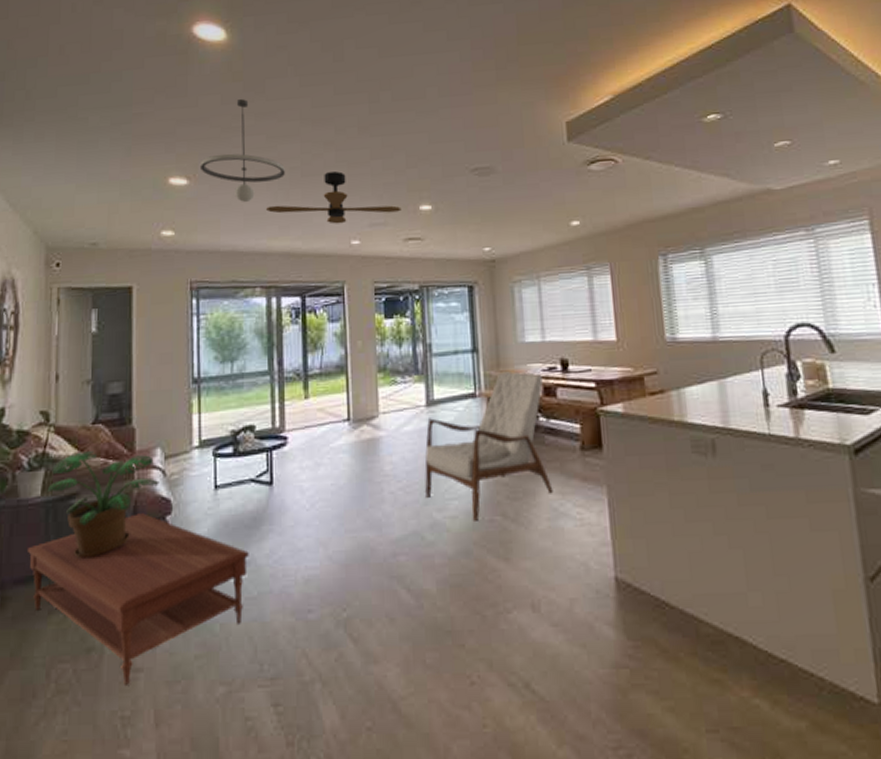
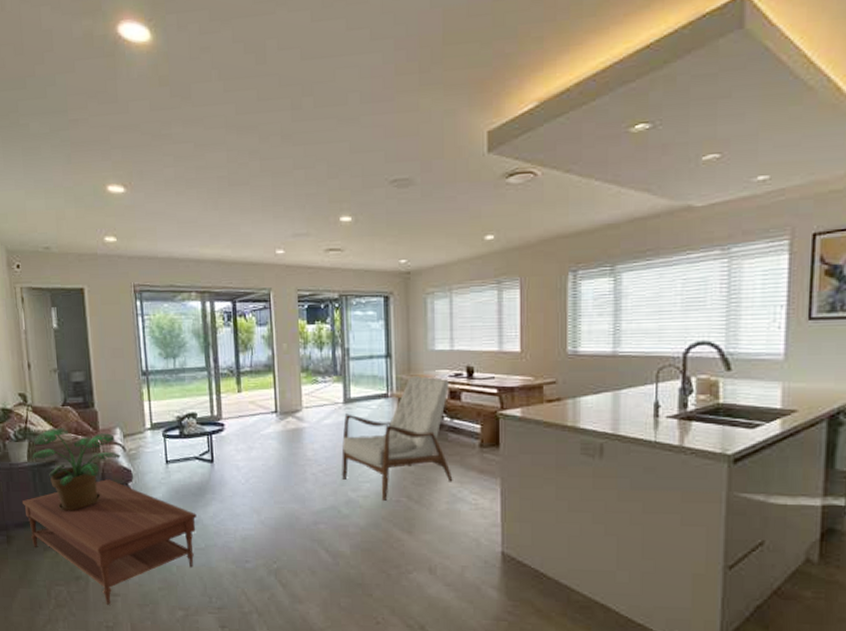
pendant light: present [199,99,285,202] -> none [134,105,213,210]
ceiling fan: present [265,171,402,224] -> none [196,181,323,234]

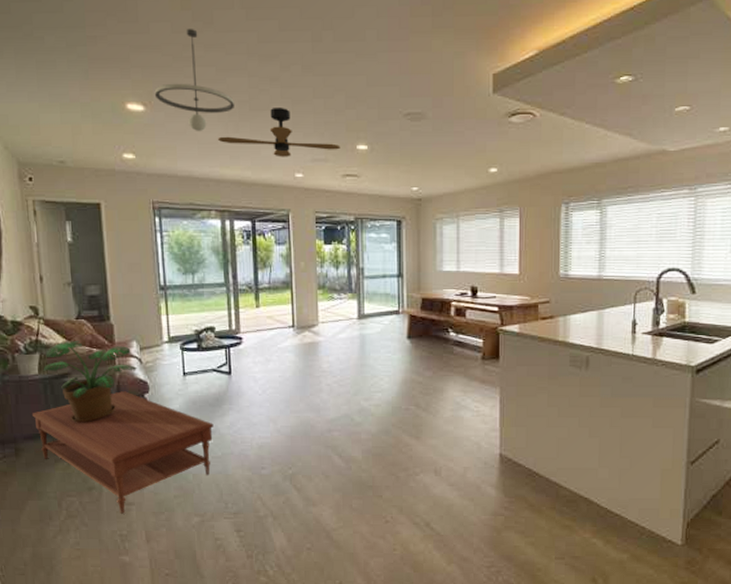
pendant light: none [134,105,213,210] -> present [154,29,234,131]
ceiling fan: none [196,181,323,234] -> present [217,108,341,157]
armchair: present [341,376,453,501] -> none [355,295,457,409]

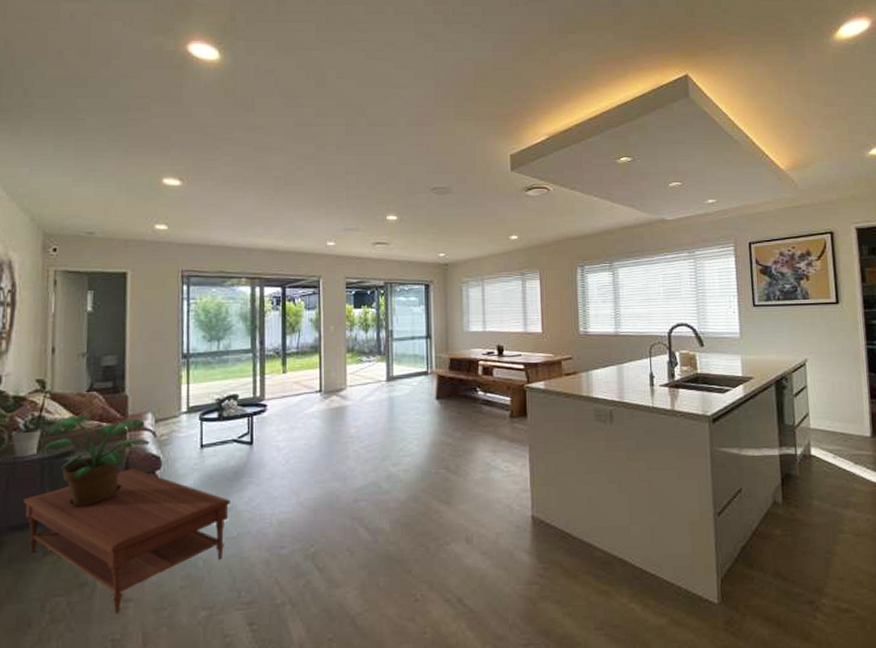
pendant light: present [154,29,234,131] -> none [192,114,270,204]
ceiling fan: present [217,108,341,157] -> none [251,183,371,227]

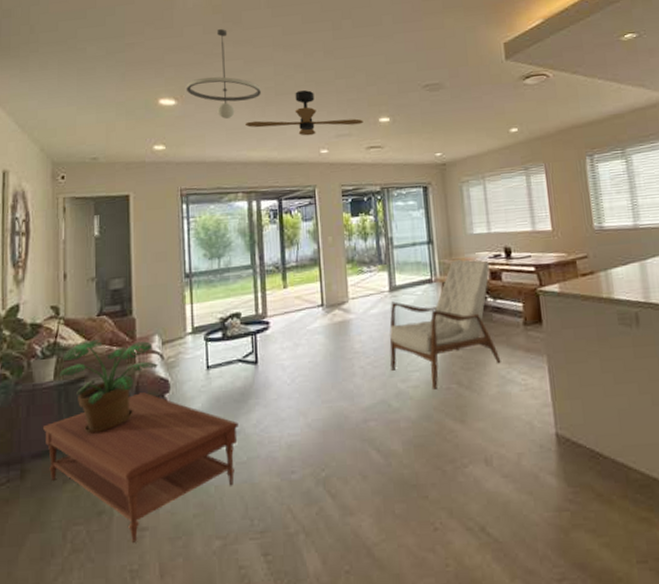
pendant light: none [192,114,270,204] -> present [186,29,261,119]
ceiling fan: none [251,183,371,227] -> present [244,90,364,136]
armchair: none [383,354,487,473] -> present [389,259,501,389]

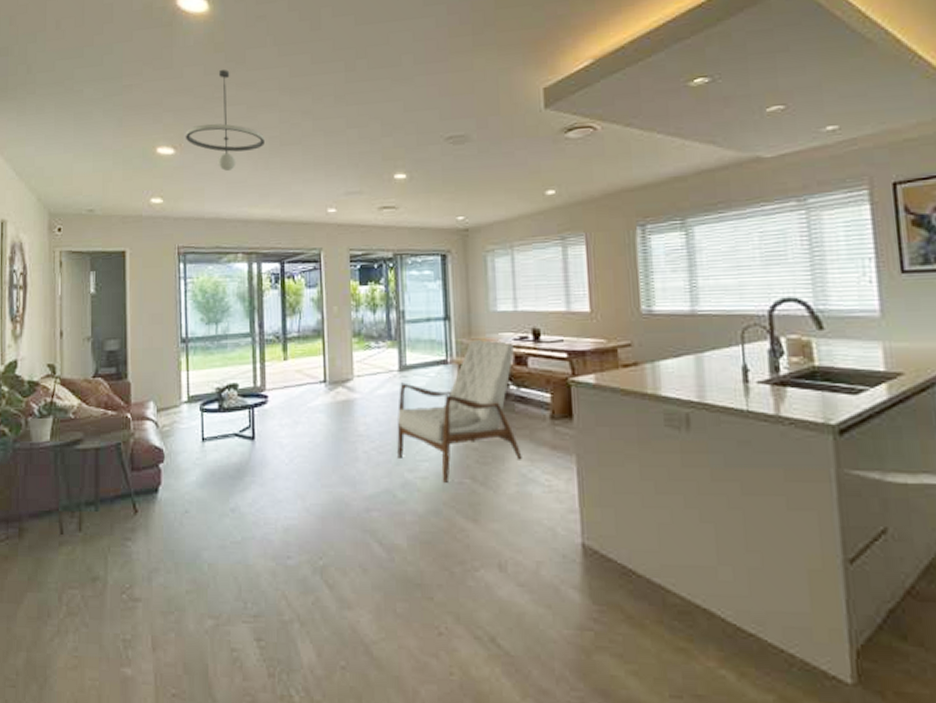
coffee table: present [42,392,239,543] -> none [39,460,233,612]
potted plant: present [58,340,158,434] -> none [55,402,153,498]
ceiling fan: present [244,90,364,136] -> none [246,140,377,193]

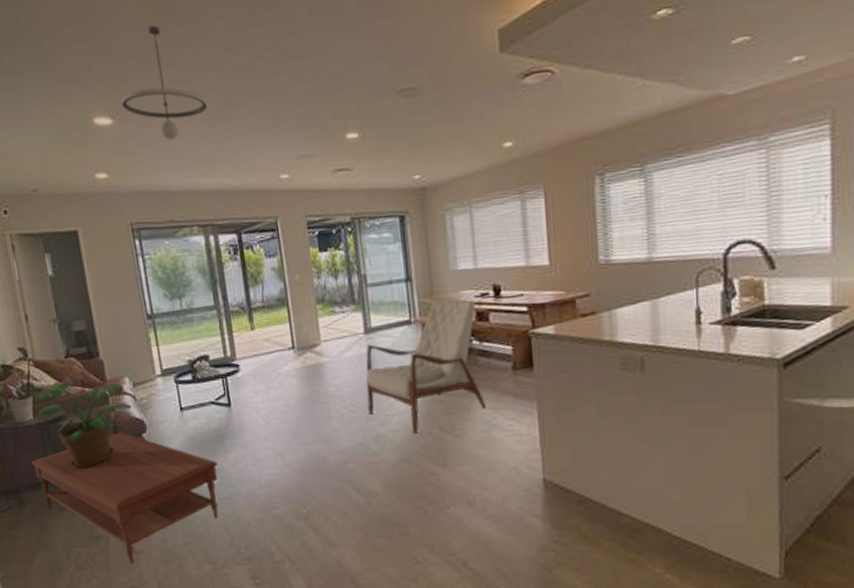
coffee table: none [39,460,233,612] -> present [31,432,218,564]
potted plant: none [55,402,153,498] -> present [37,381,132,469]

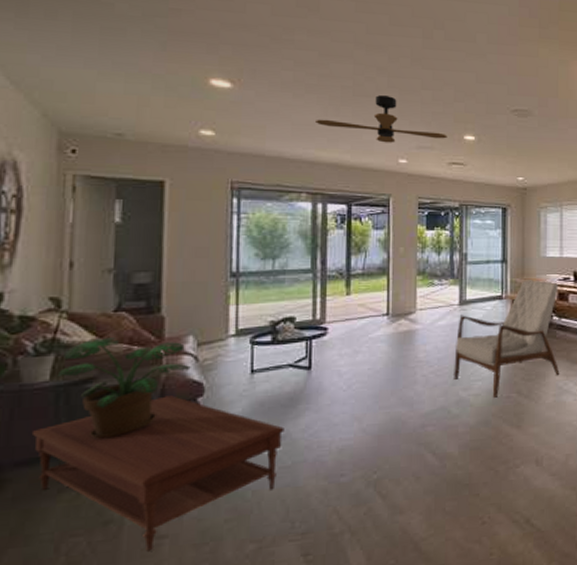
pendant light: present [121,25,207,140] -> none [245,13,336,112]
ceiling fan: none [192,101,328,159] -> present [314,95,448,143]

